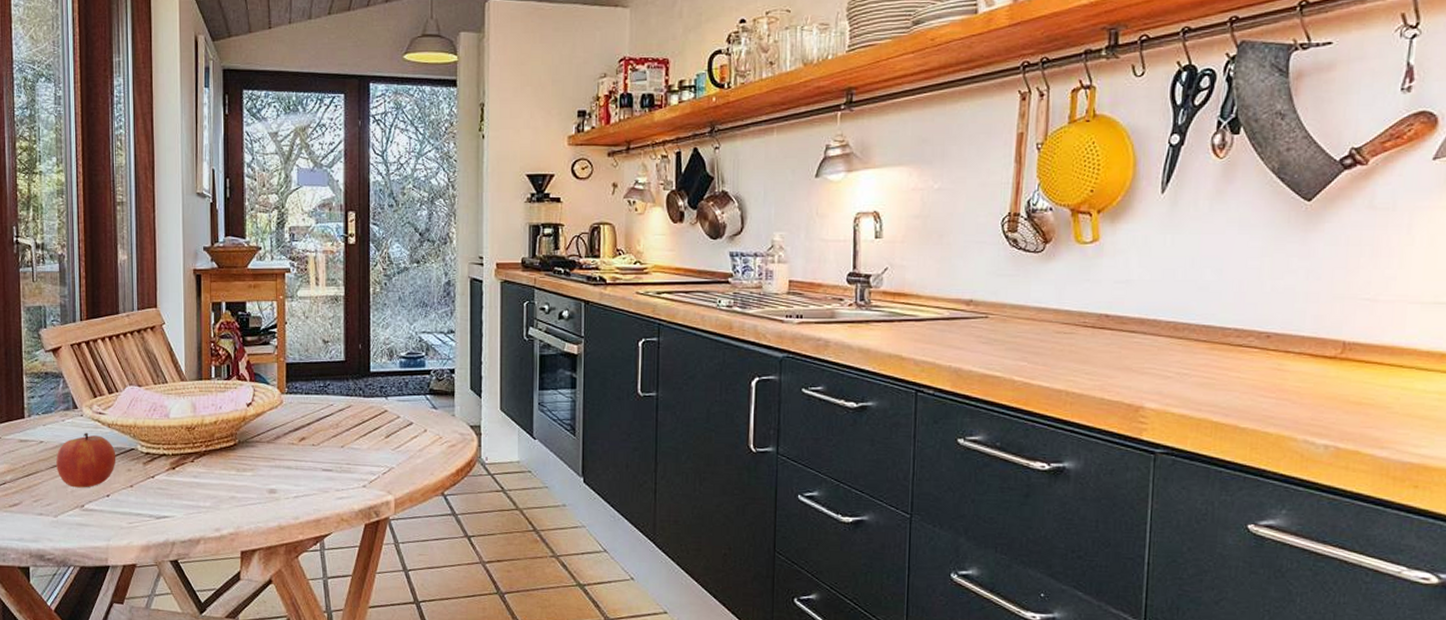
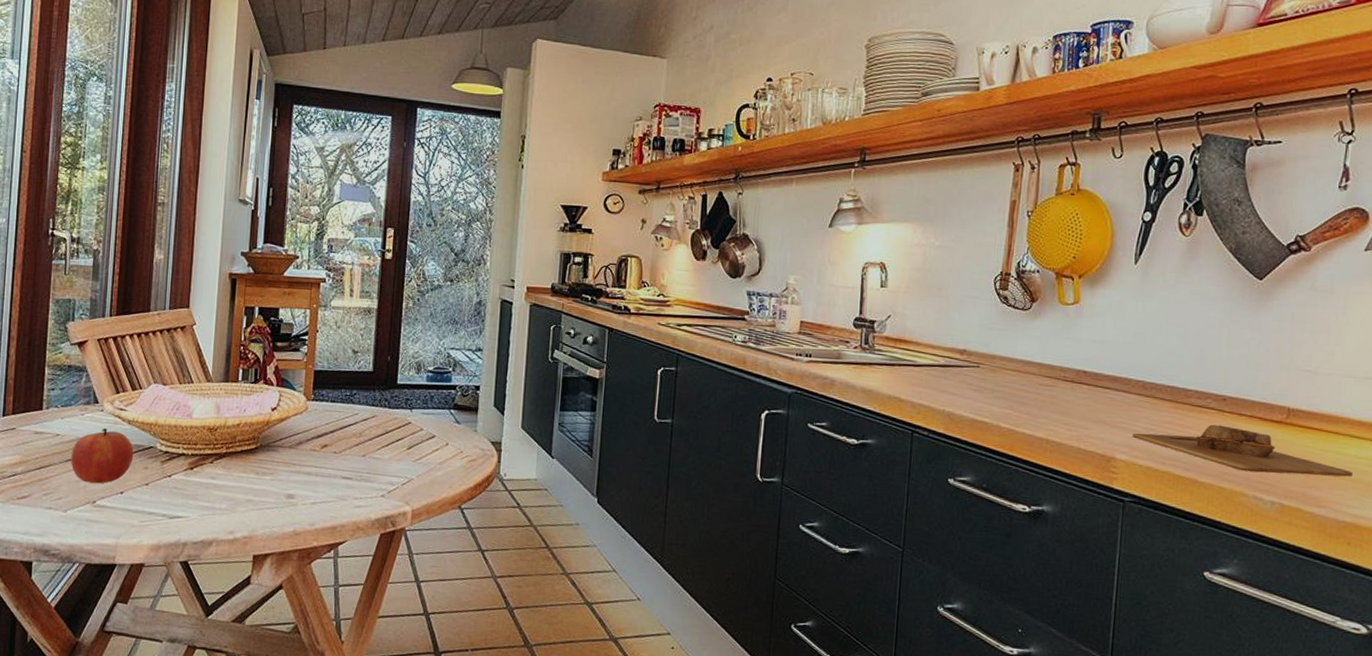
cutting board: none [1163,364,1420,415] -> present [1132,424,1353,477]

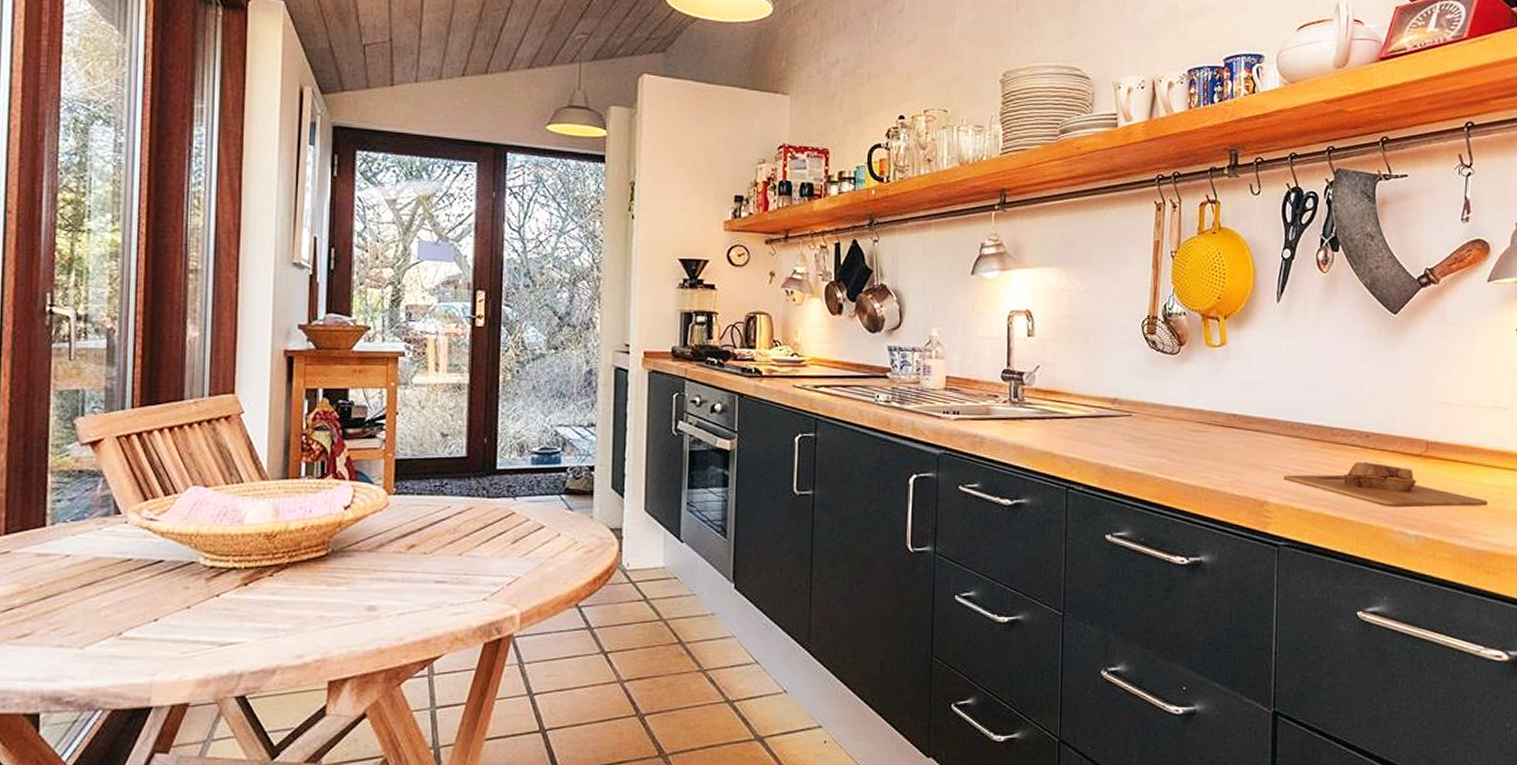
fruit: present [71,428,134,484] -> none [87,544,170,612]

